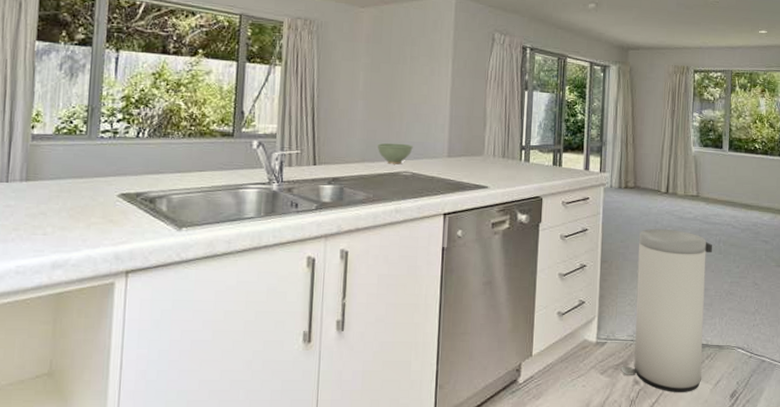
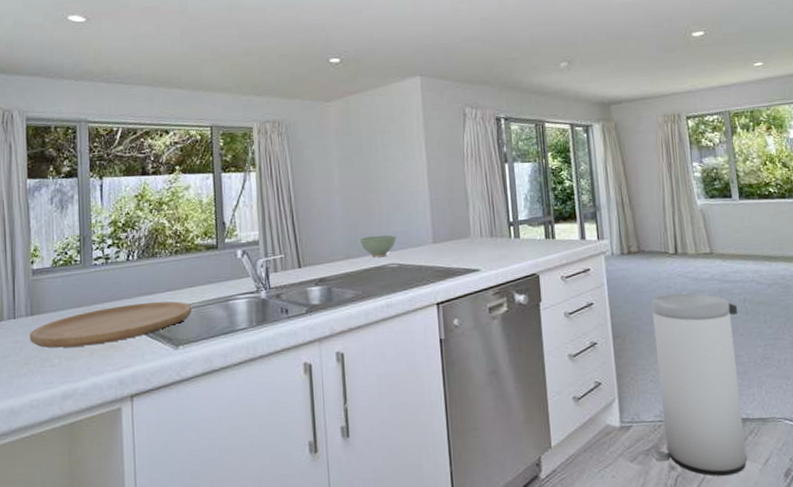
cutting board: none [21,181,200,218] -> present [29,301,192,348]

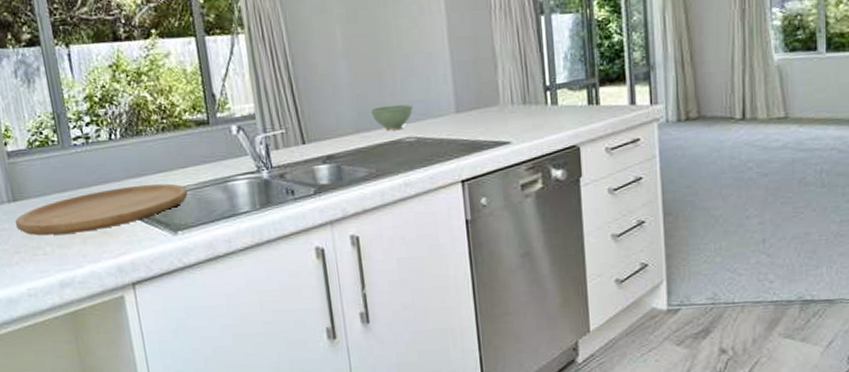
pedal bin: present [651,293,747,476] -> none [701,164,812,360]

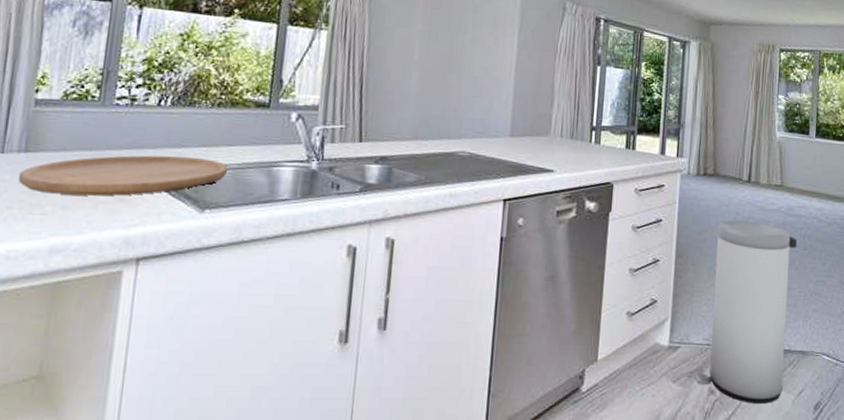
bowl: present [370,104,413,131] -> none [431,119,472,144]
pedal bin: none [701,164,812,360] -> present [695,220,798,403]

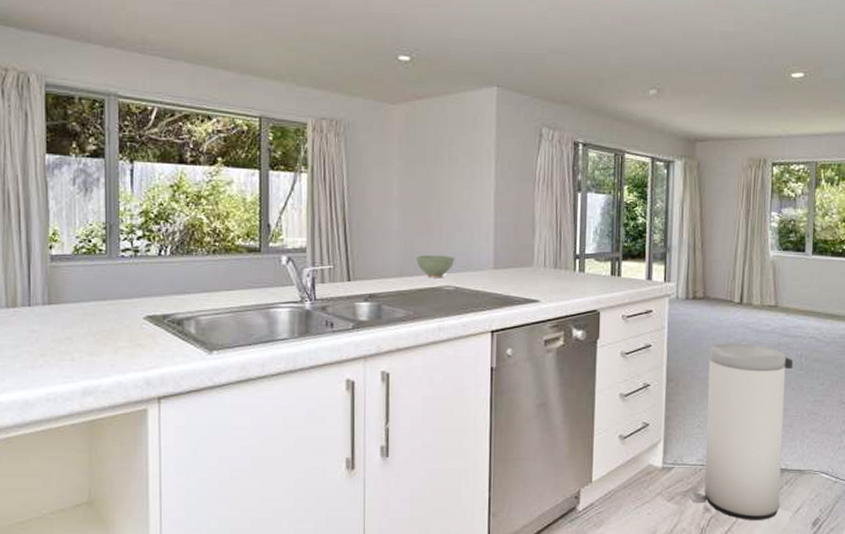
cutting board: present [18,155,228,196] -> none [46,302,229,342]
bowl: none [431,119,472,144] -> present [415,254,455,278]

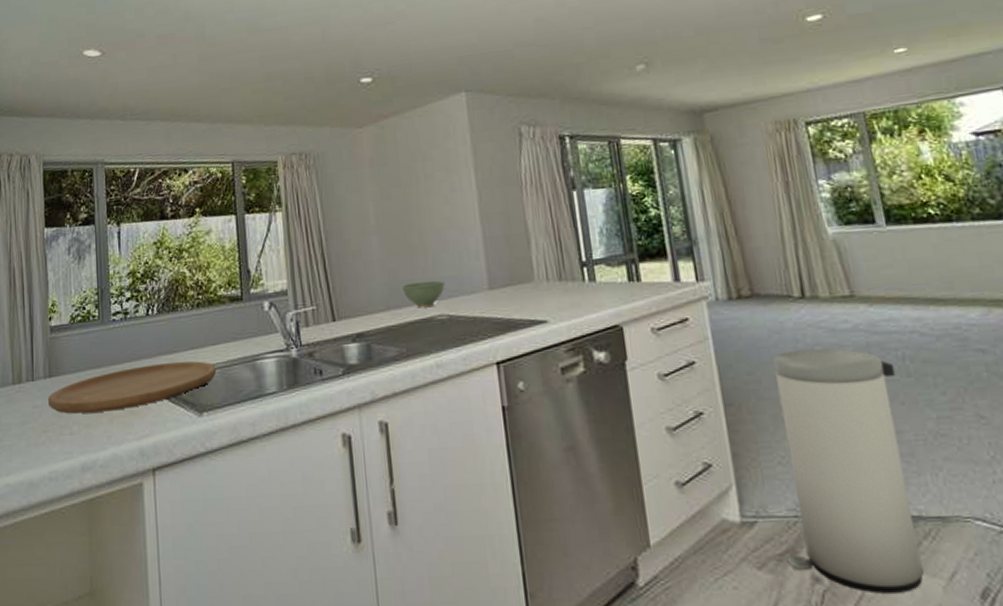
cutting board: none [46,302,229,342] -> present [47,361,217,414]

